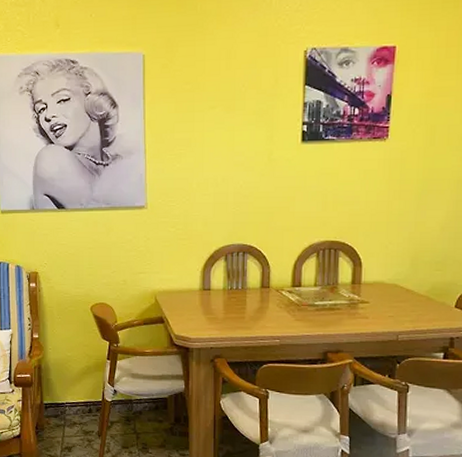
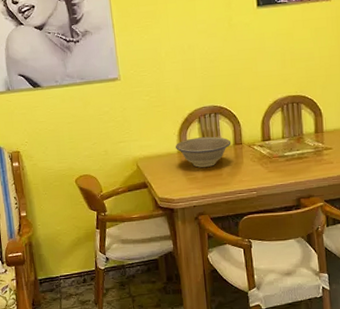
bowl: none [198,276,258,308] -> present [176,136,231,168]

